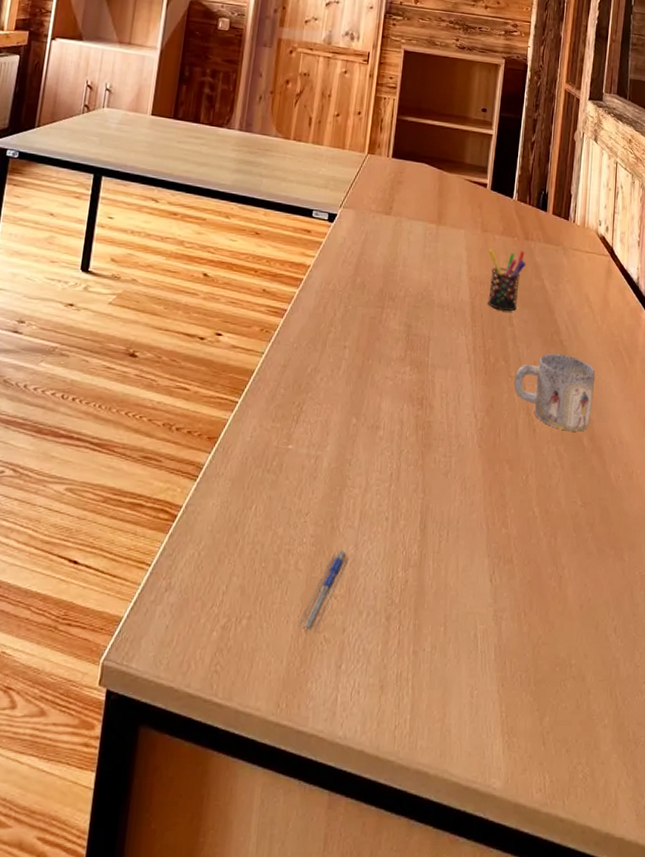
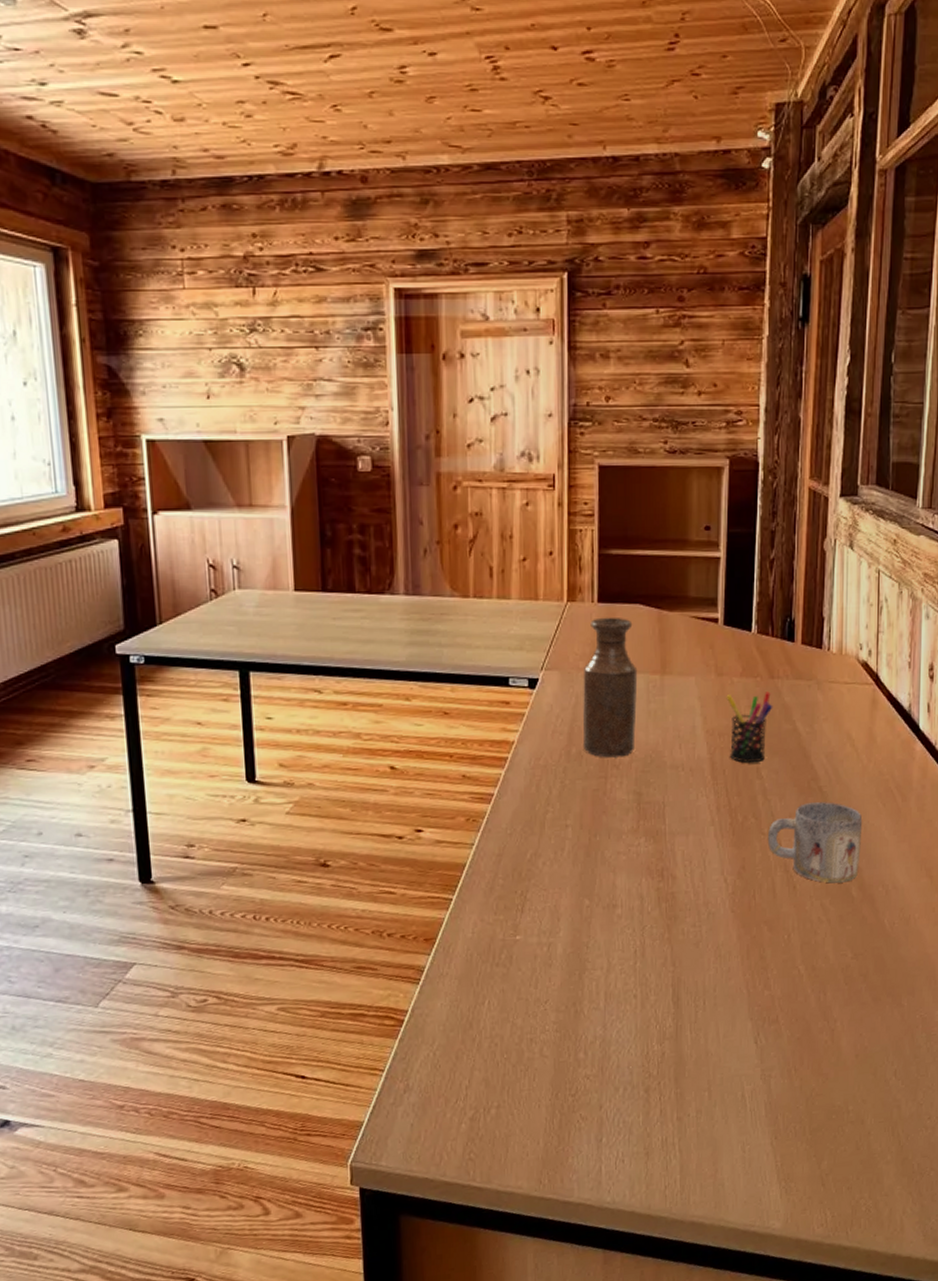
pen: present [298,550,349,634] -> none [551,1032,598,1115]
bottle: none [366,170,418,291] -> present [582,617,638,758]

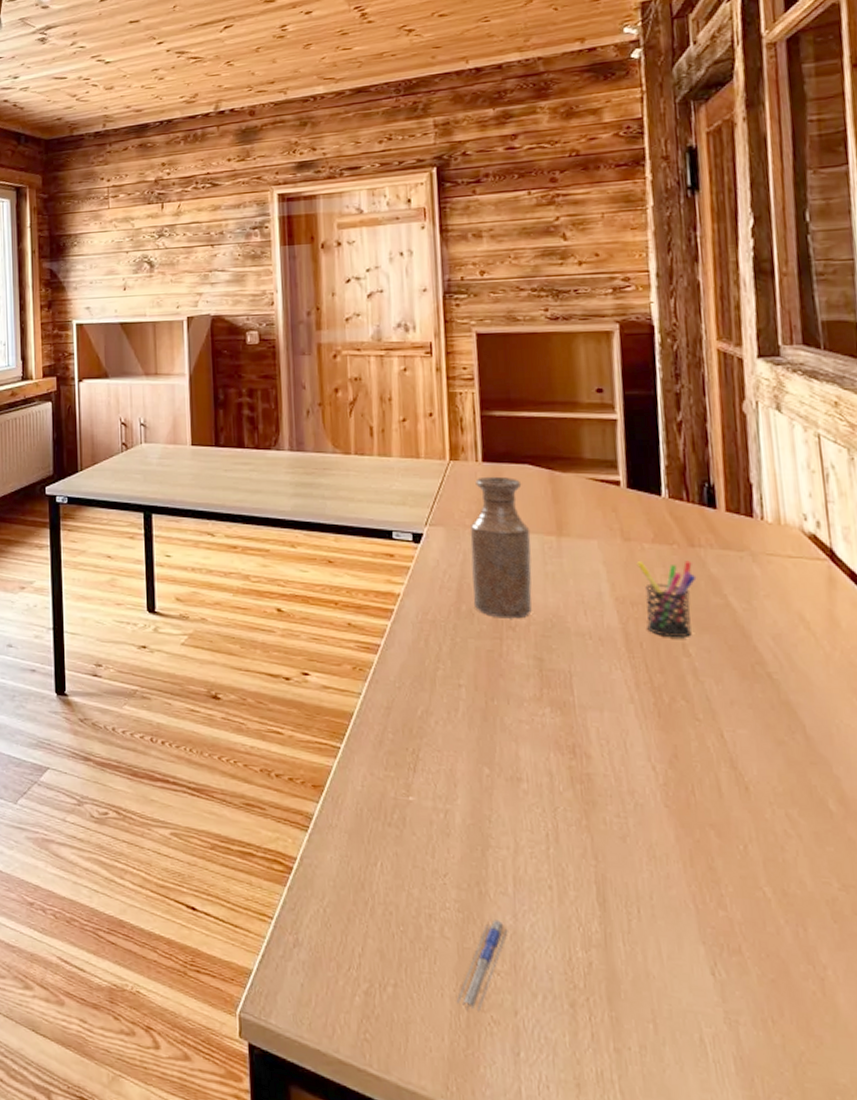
pen: none [551,1032,598,1115] -> present [456,919,508,1012]
mug: present [767,802,863,883] -> none [703,690,835,792]

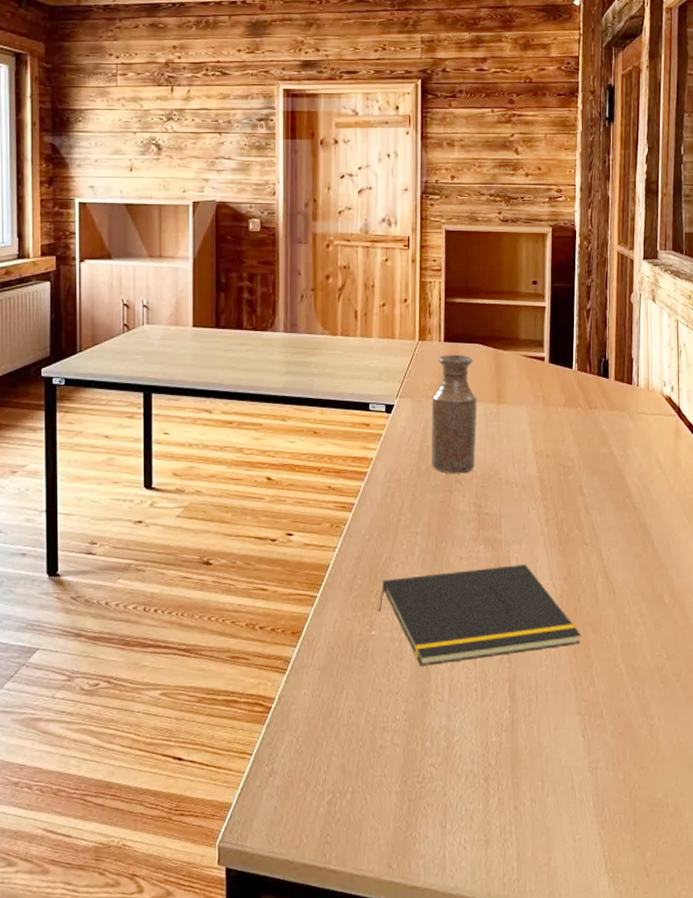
notepad: none [415,736,700,851] -> present [378,564,581,666]
pen: present [456,919,508,1012] -> none [400,722,443,801]
pen holder: present [636,560,697,637] -> none [552,420,592,481]

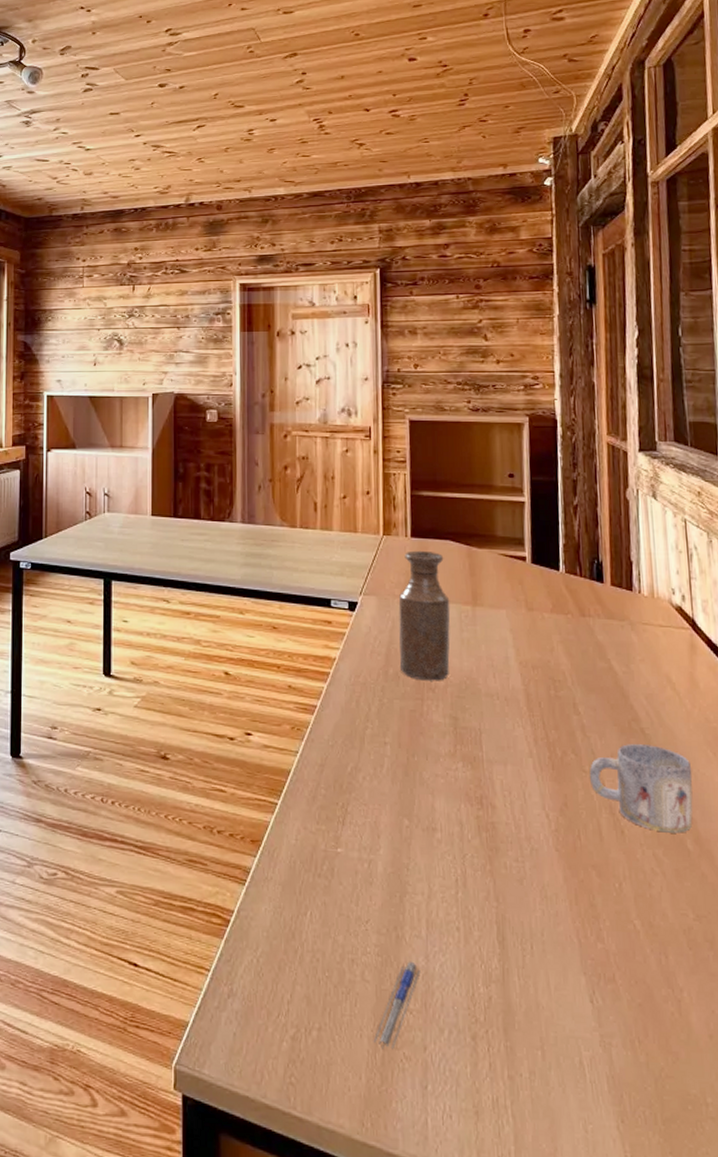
notepad: present [378,564,581,666] -> none [344,788,584,895]
pen: none [400,722,443,801] -> present [373,961,421,1050]
mug: none [589,517,671,590] -> present [589,744,693,833]

